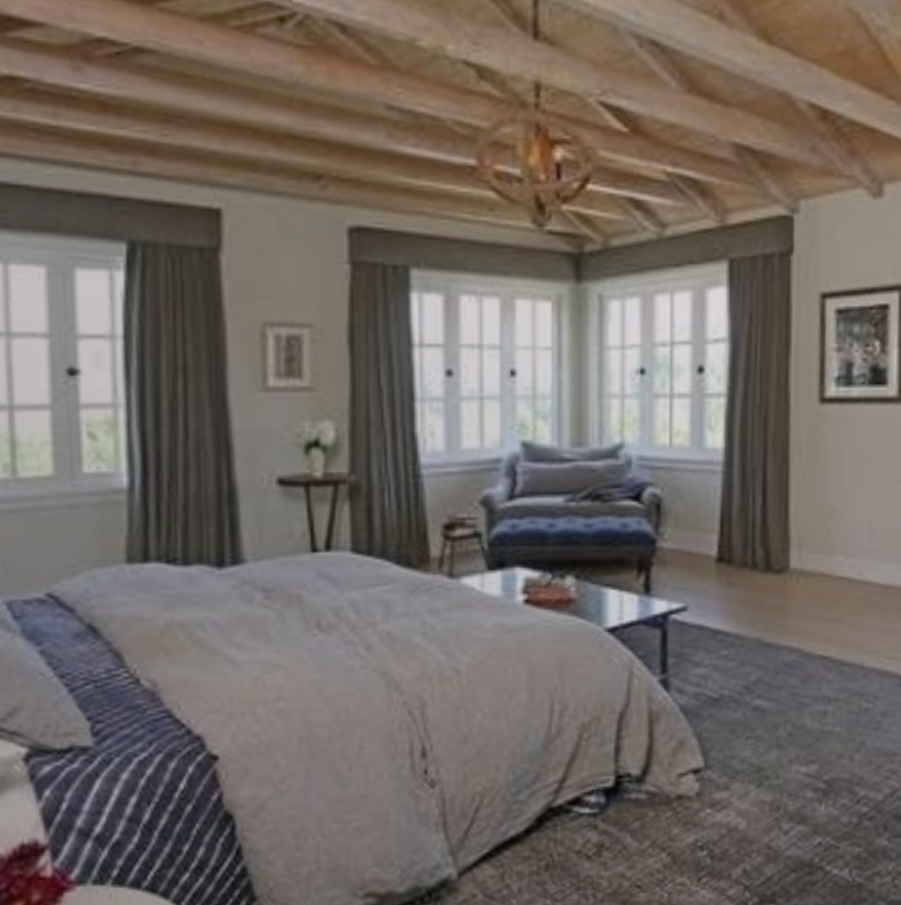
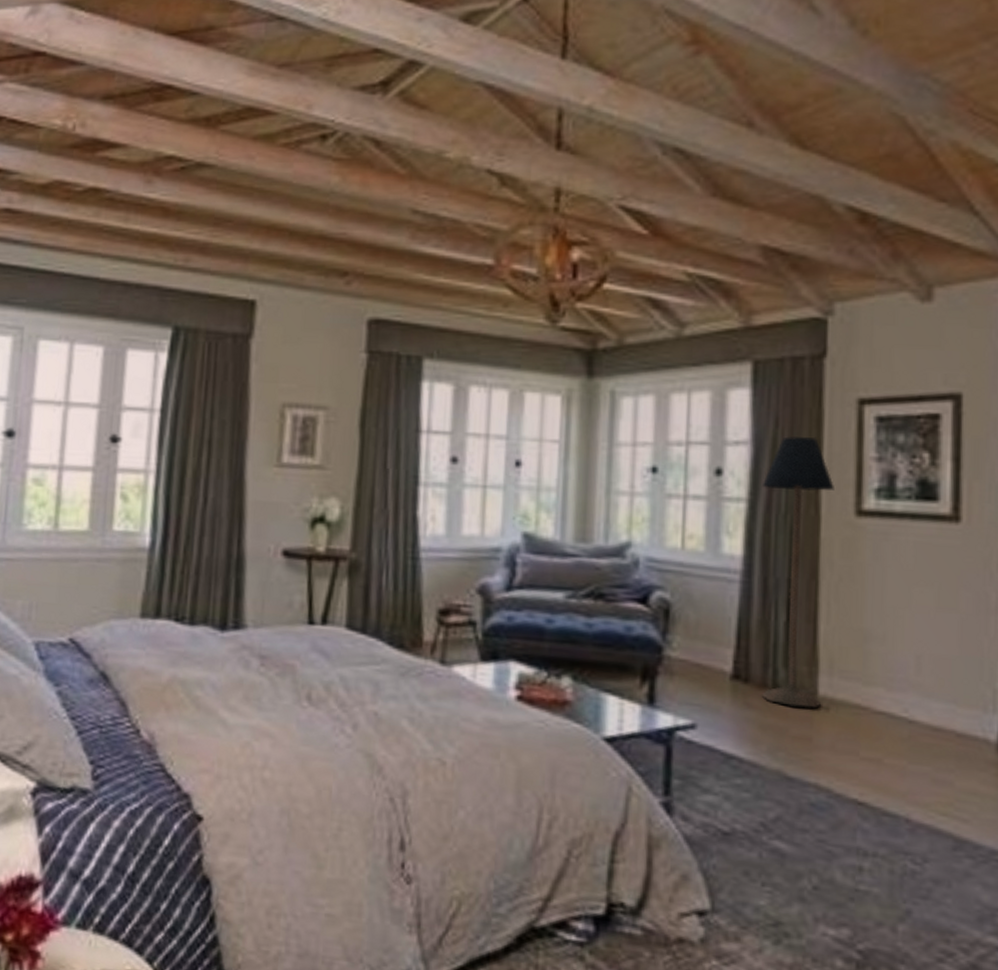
floor lamp: none [740,332,801,581] -> present [762,436,834,709]

